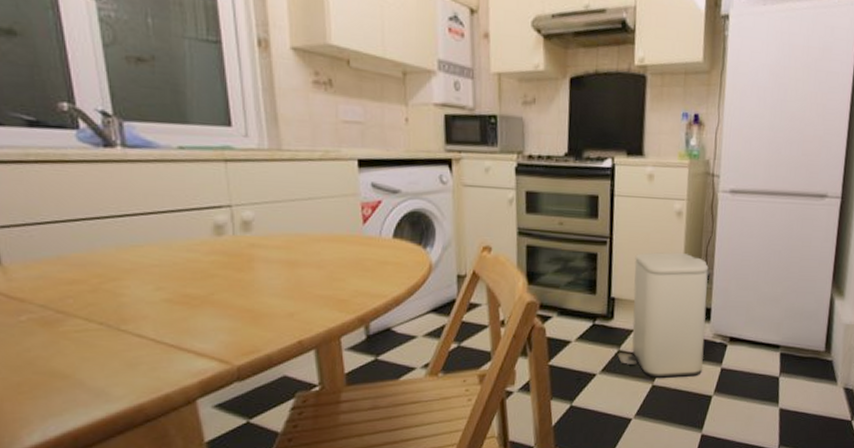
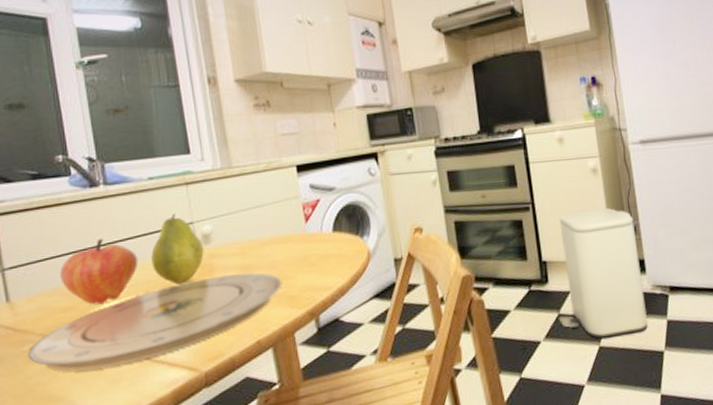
plate: none [26,268,331,351] -> present [28,272,282,372]
fruit: none [65,207,163,282] -> present [60,238,139,305]
fruit: none [179,192,243,271] -> present [151,213,204,285]

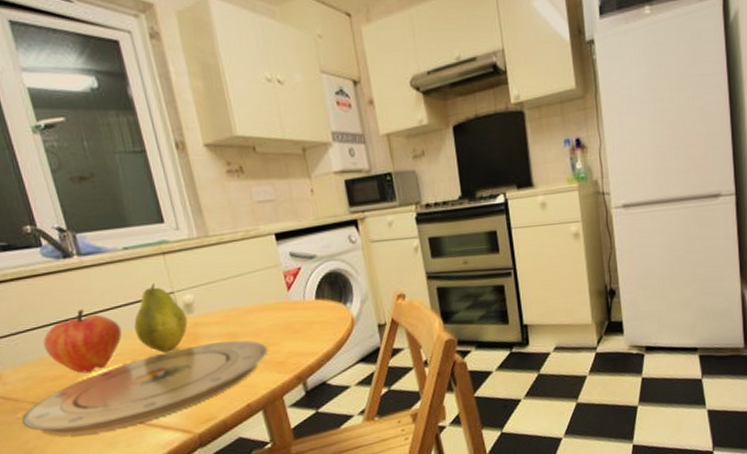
pedal bin: present [558,207,648,339] -> none [538,272,623,396]

